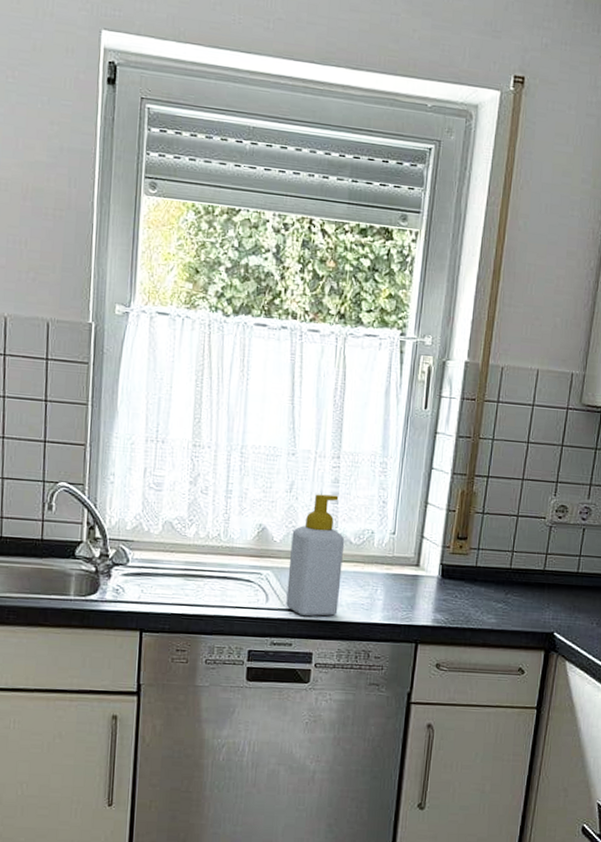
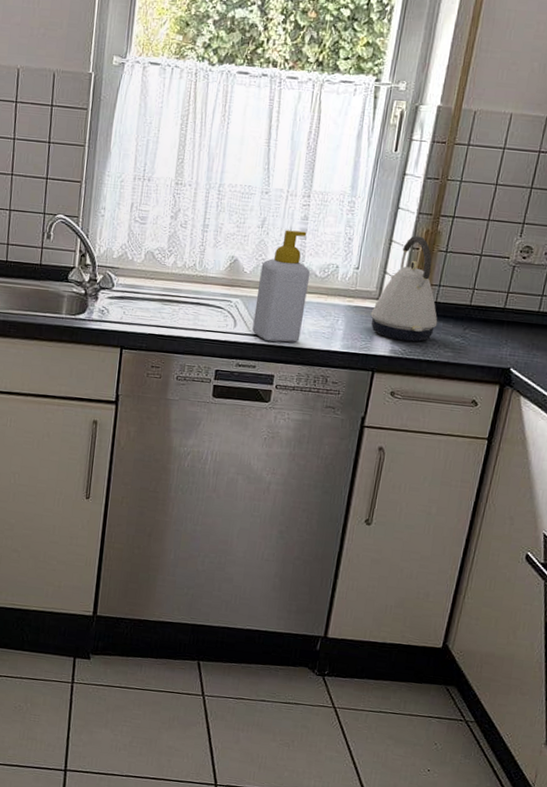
kettle: none [410,497,479,610] -> present [370,235,438,342]

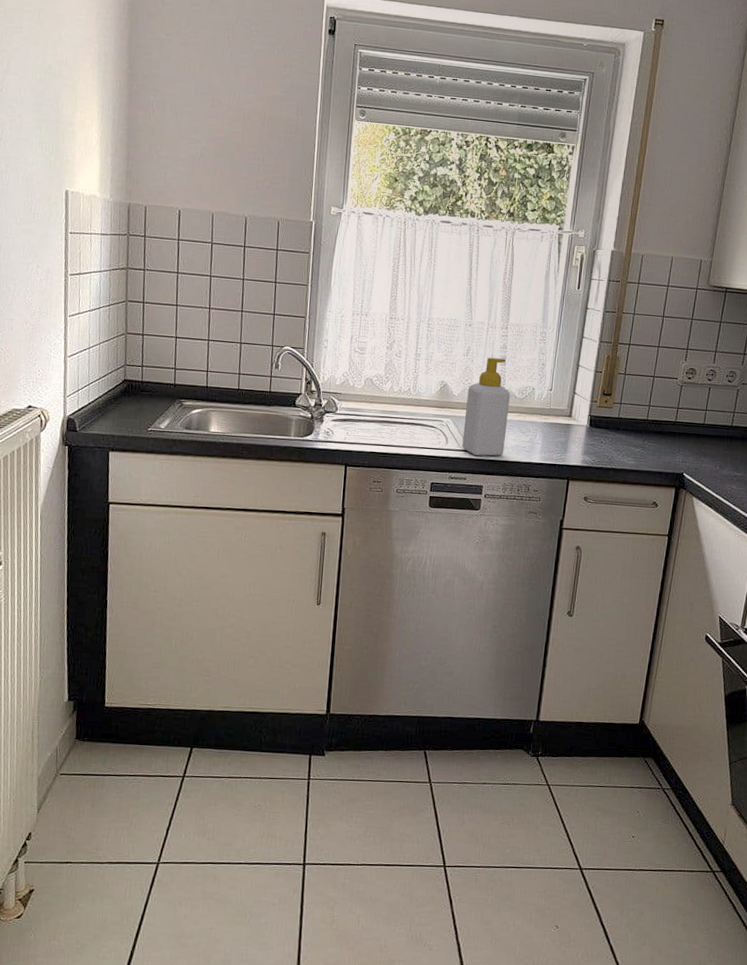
kettle: present [370,235,438,342] -> none [564,361,621,453]

